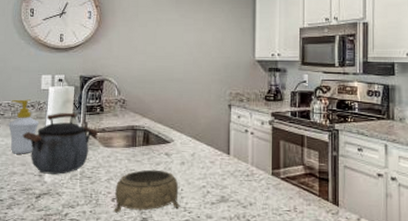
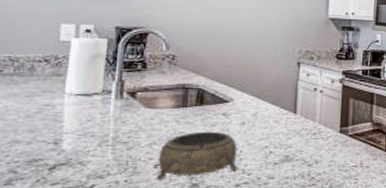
soap bottle: present [8,99,40,154] -> none [8,52,57,119]
kettle: present [22,112,98,175] -> none [30,68,138,141]

